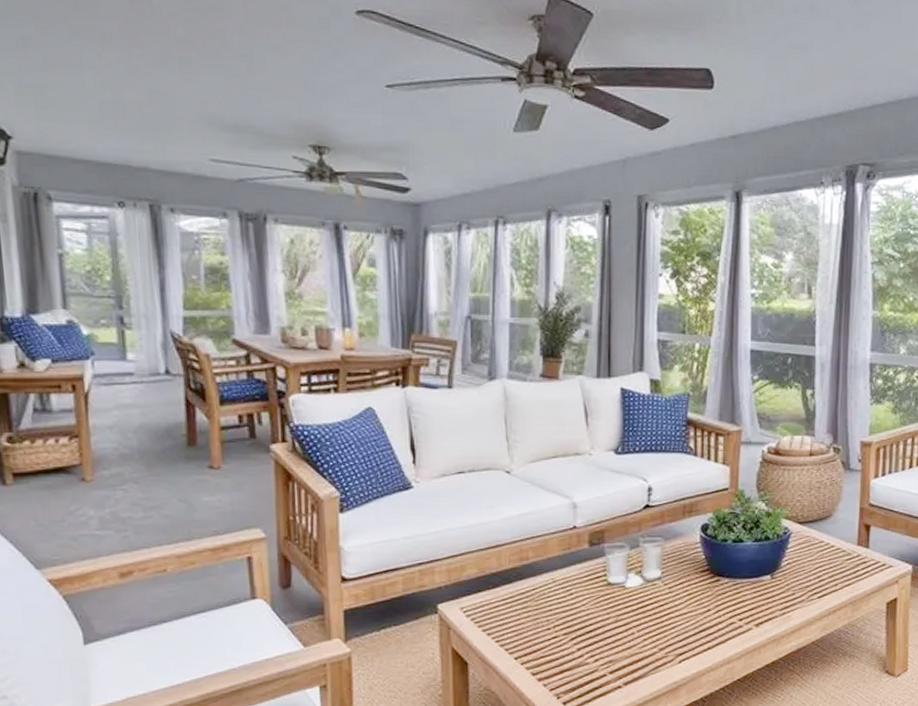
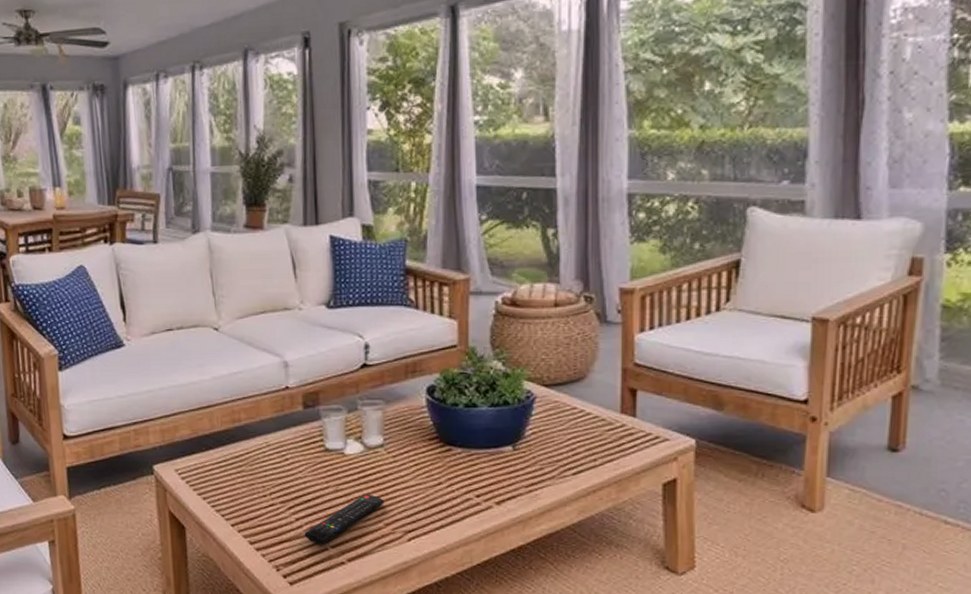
remote control: none [584,622,660,671] -> present [304,494,385,545]

